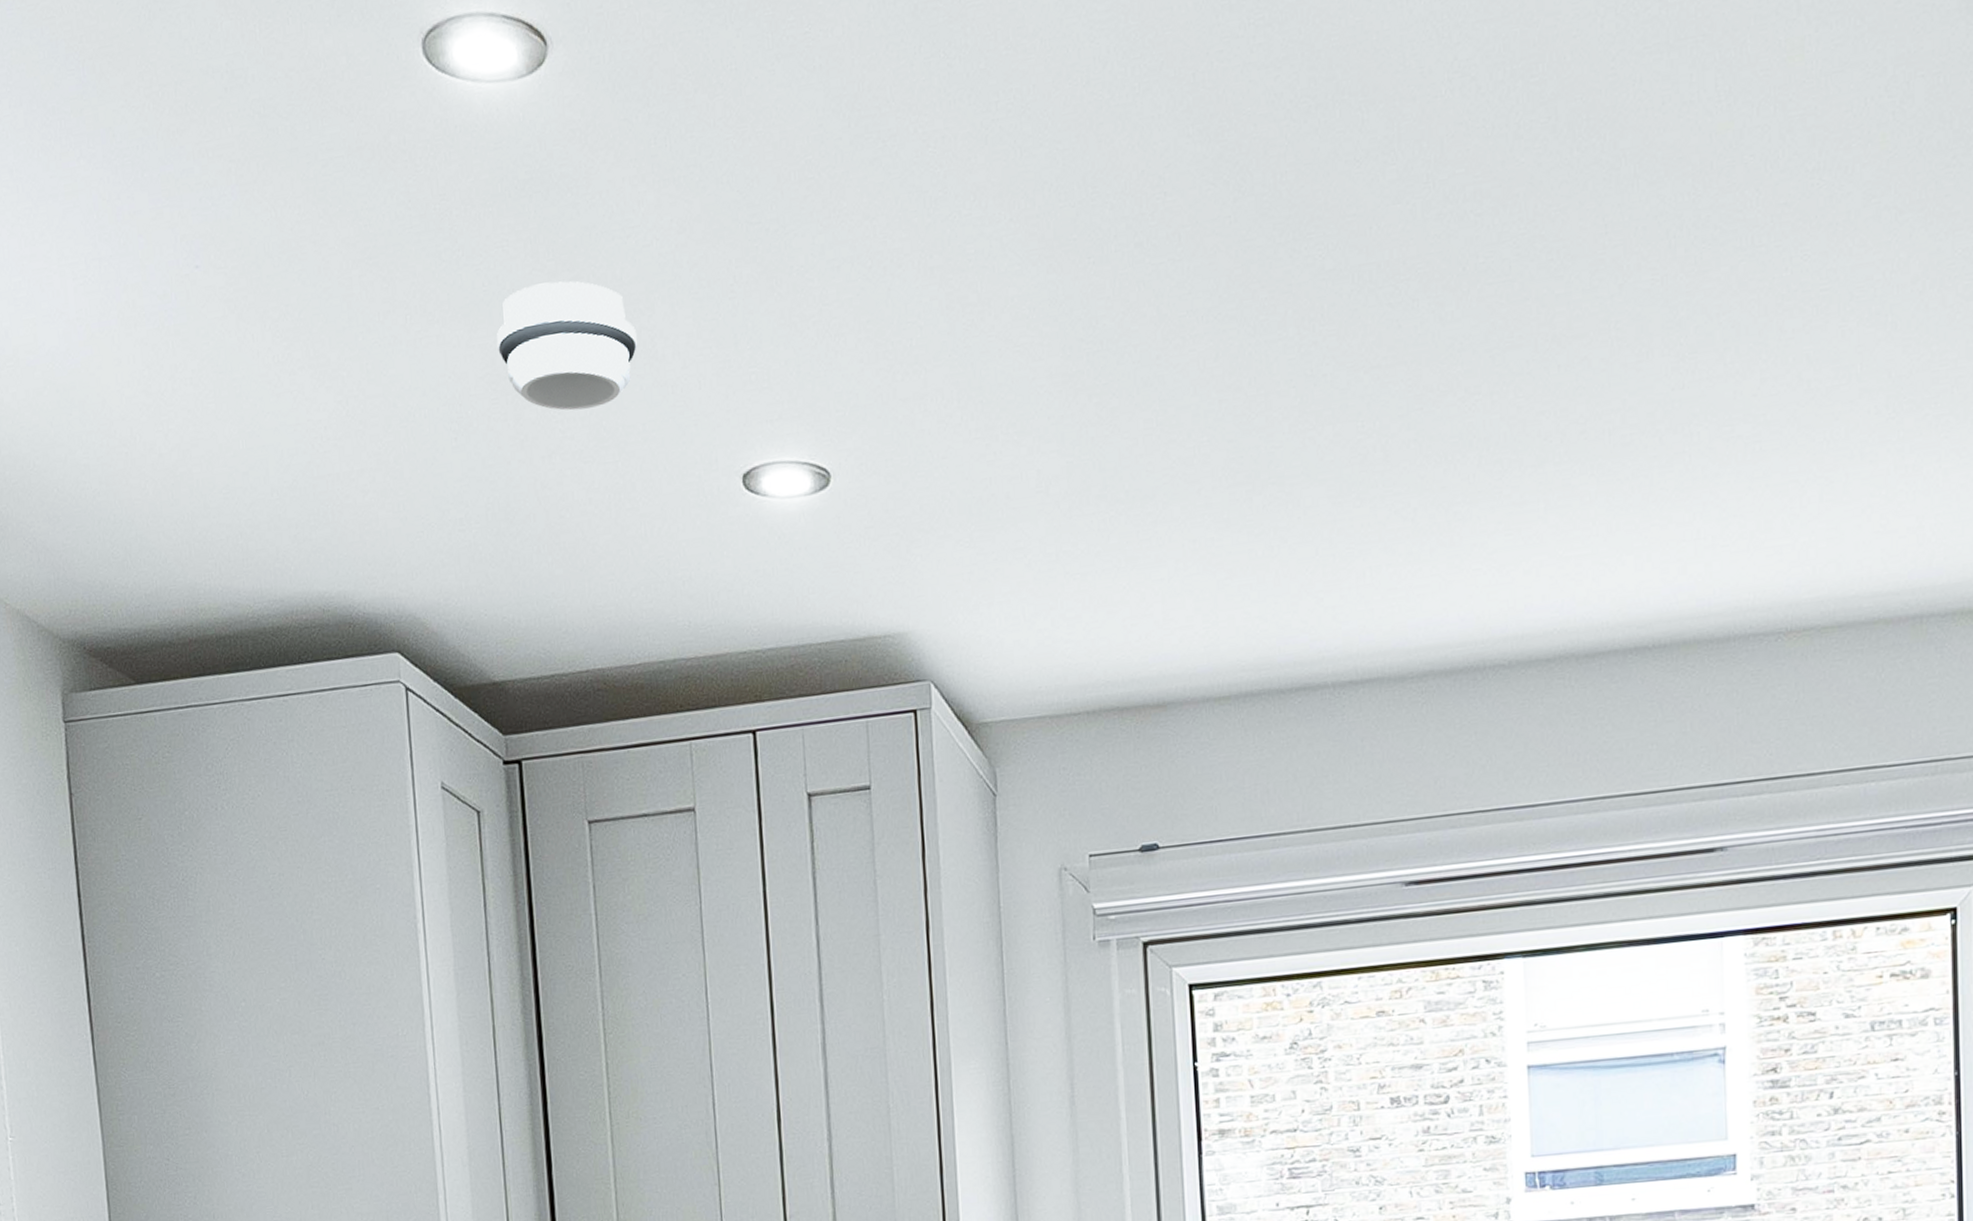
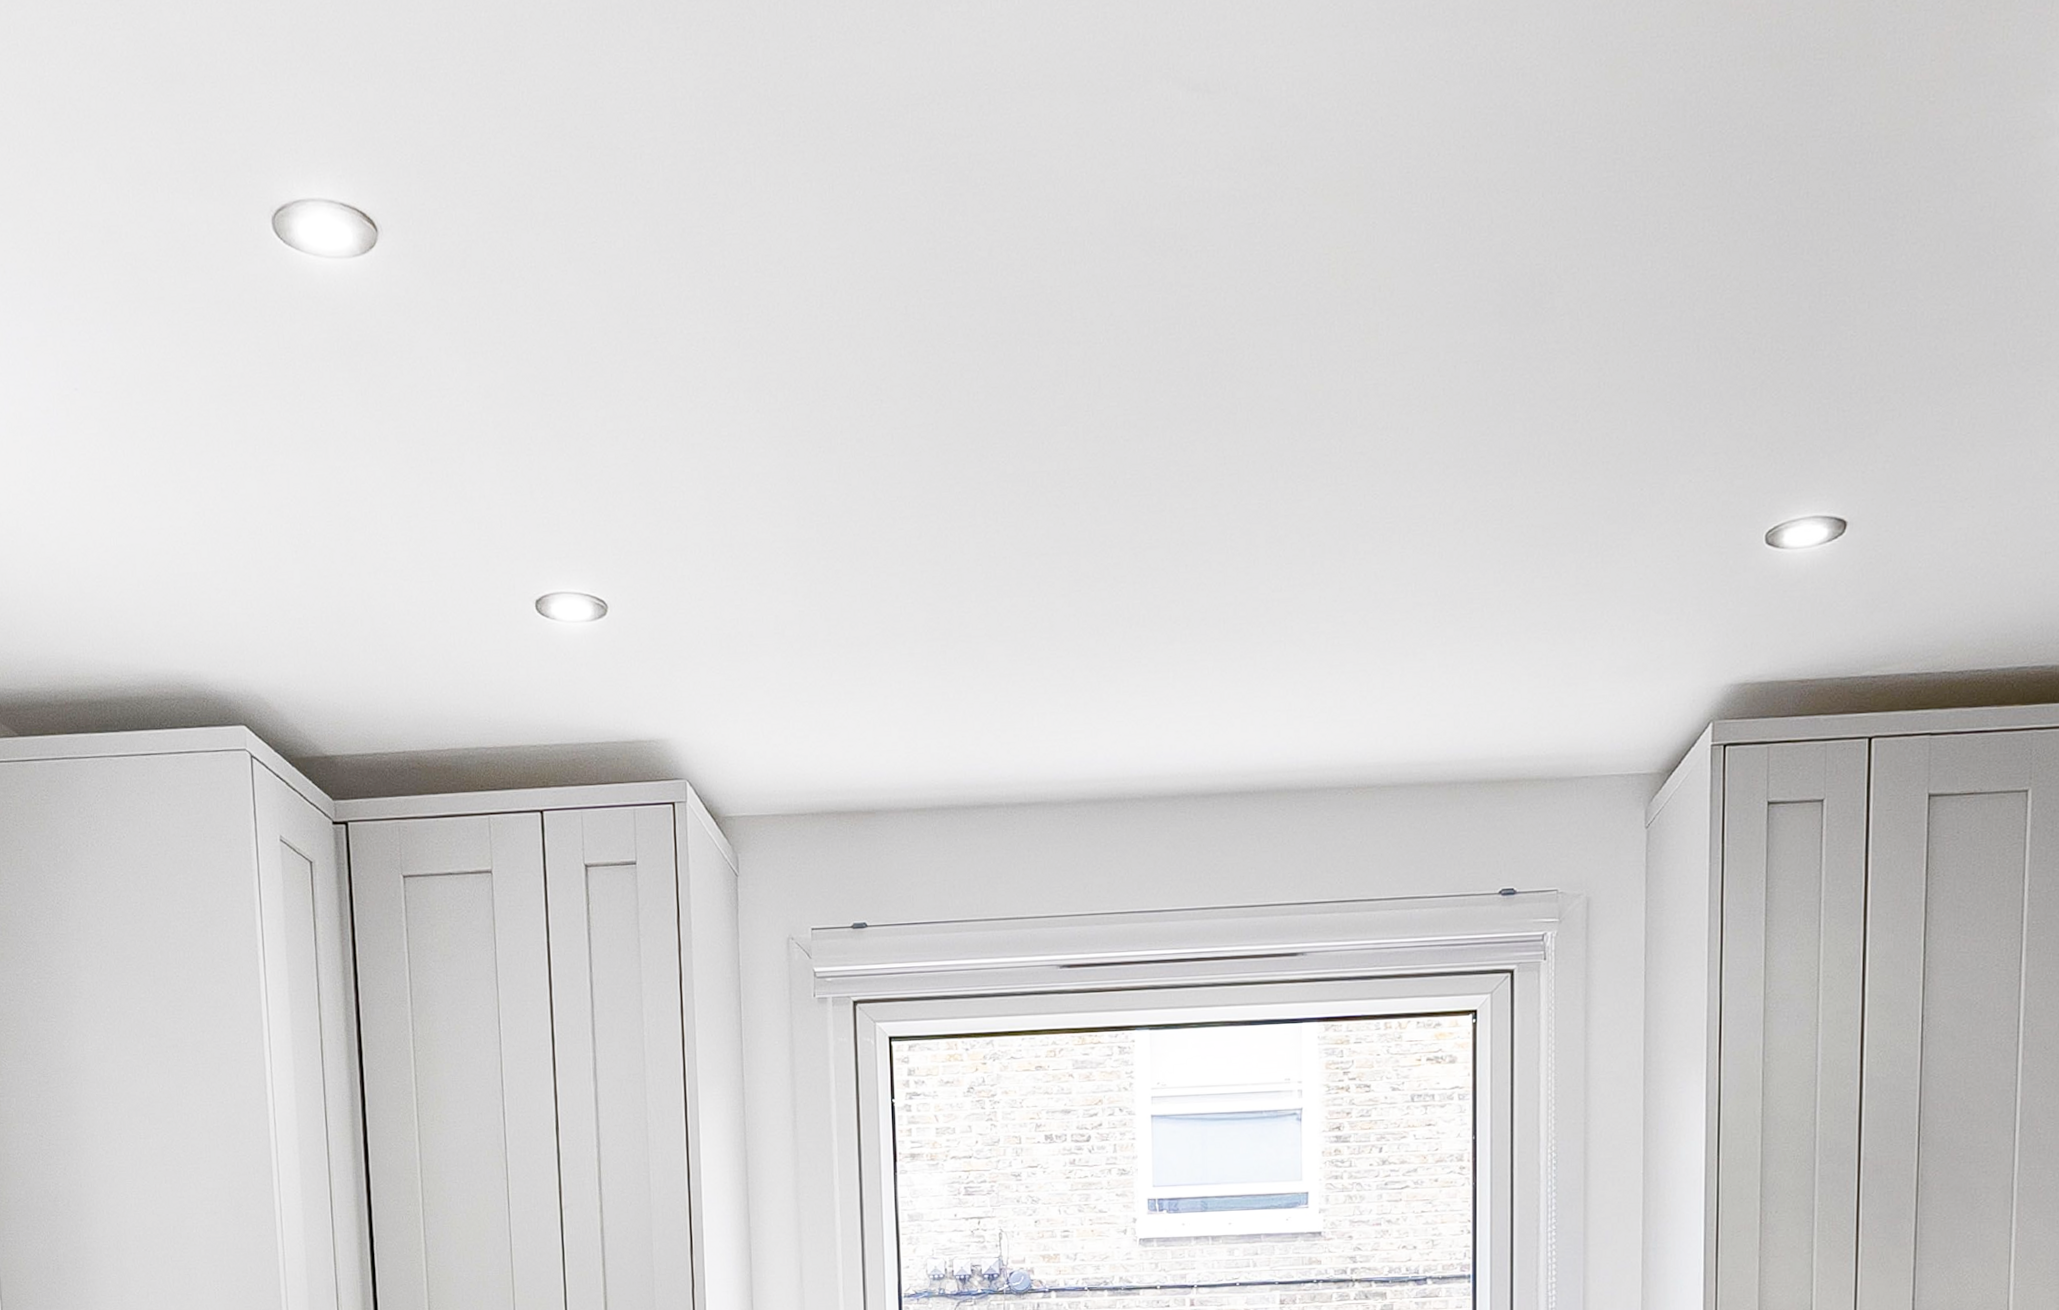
smoke detector: present [497,281,637,411] -> none [332,428,450,536]

